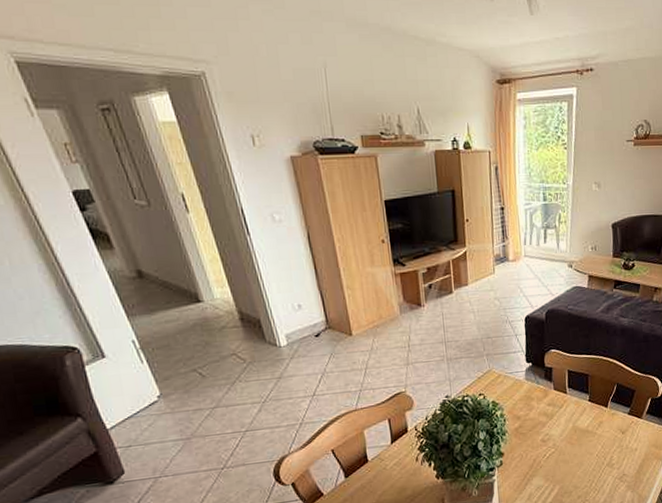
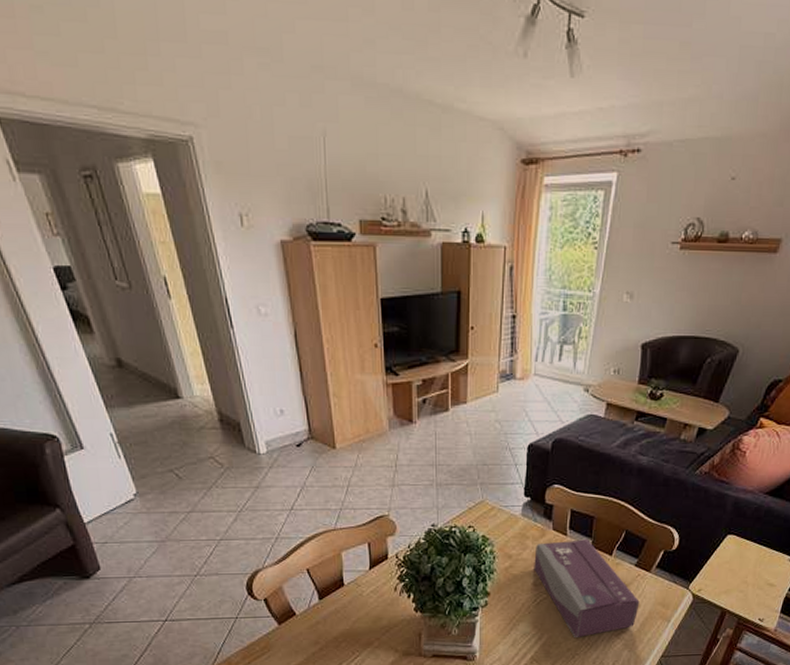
tissue box: none [540,394,636,485] -> present [534,538,640,637]

